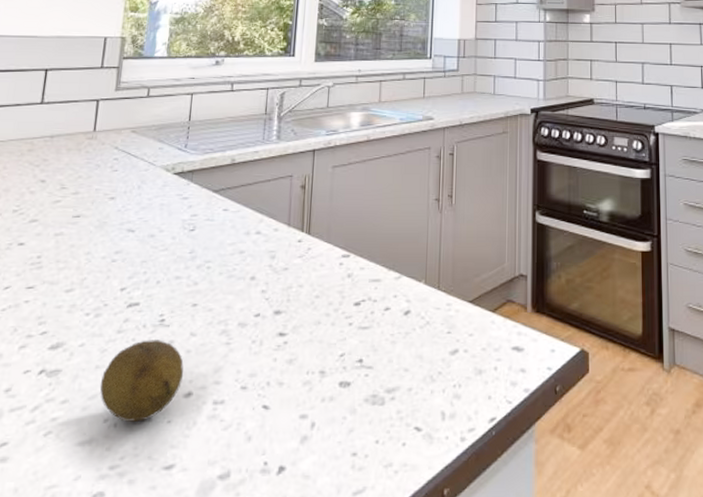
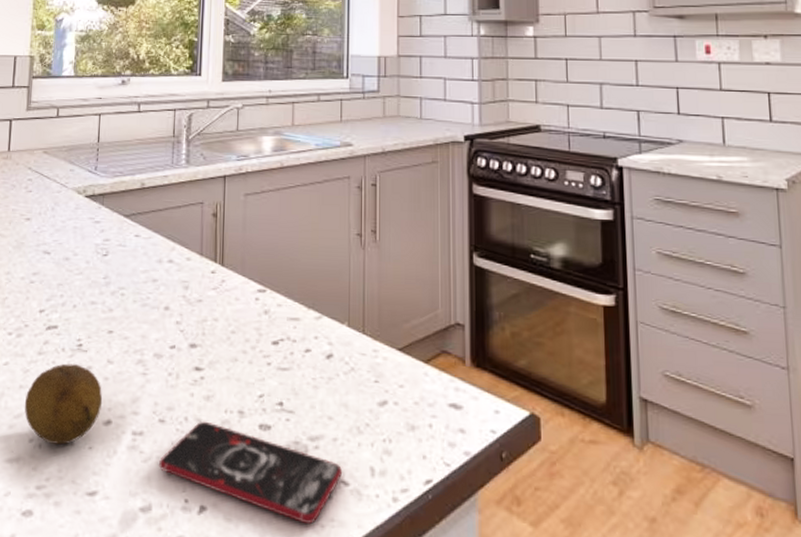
smartphone: none [238,384,417,472] -> present [158,420,343,525]

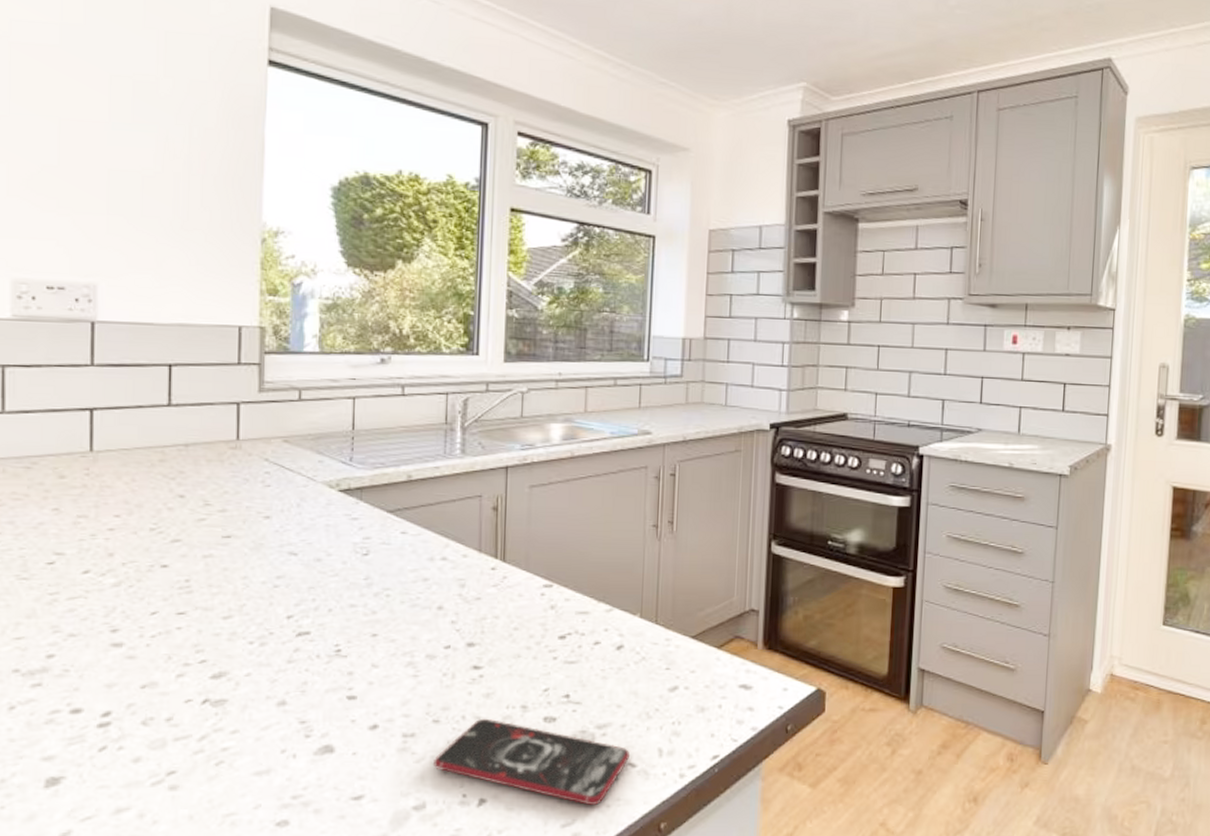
fruit: present [24,363,103,446] -> none [273,670,367,754]

